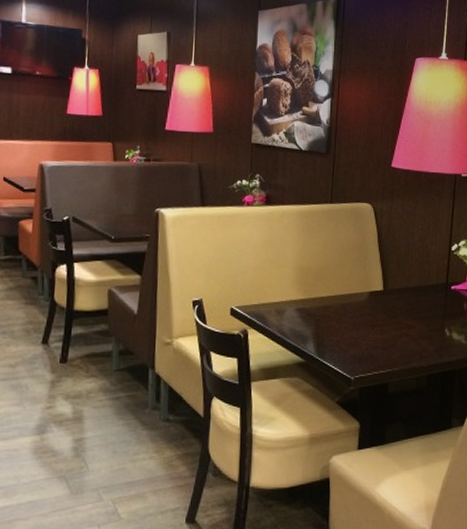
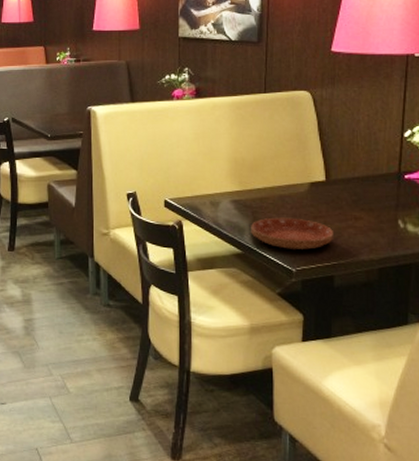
saucer: none [314,326,390,358] -> present [251,217,334,250]

